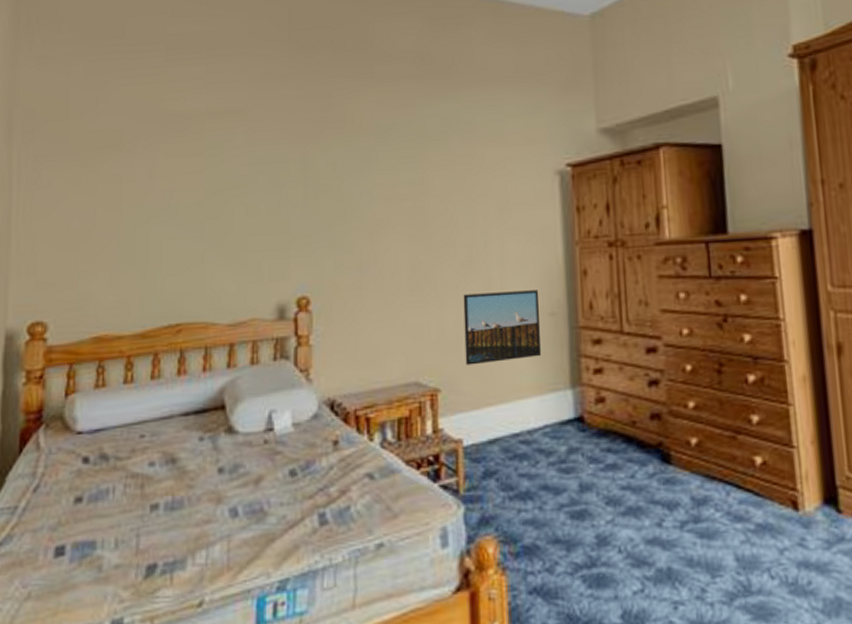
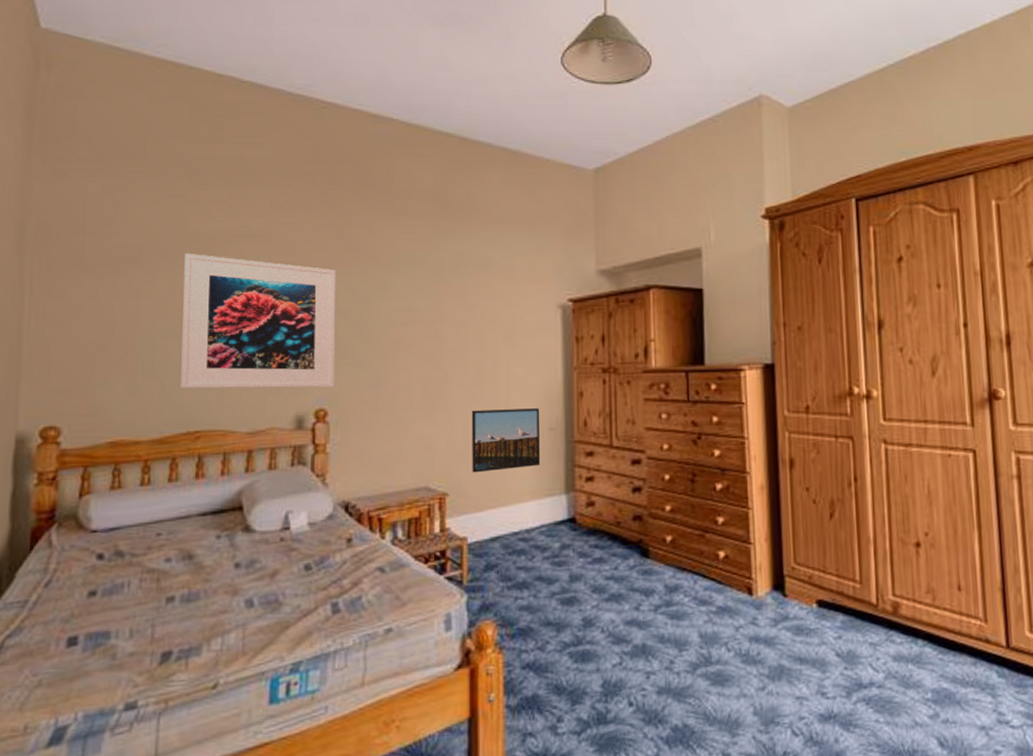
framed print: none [162,134,317,279] -> present [181,253,337,389]

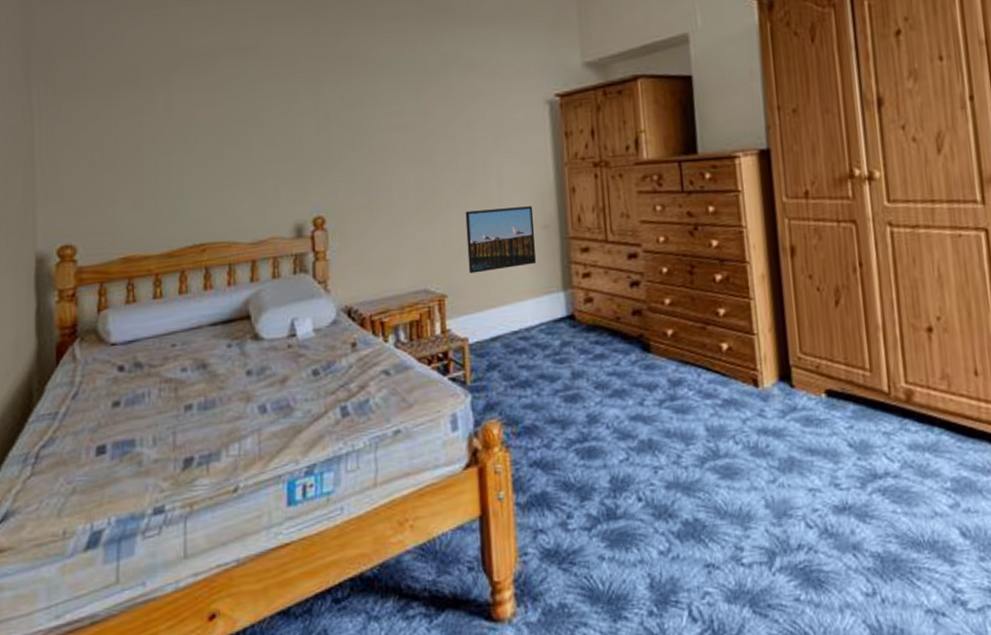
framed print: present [181,253,337,389] -> none [180,69,331,203]

